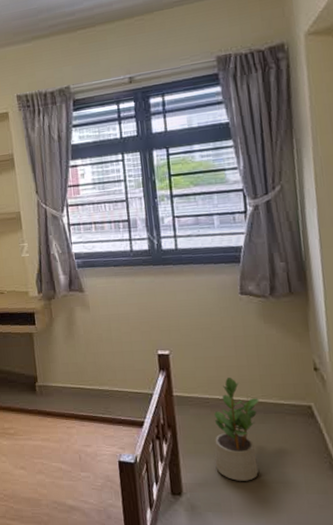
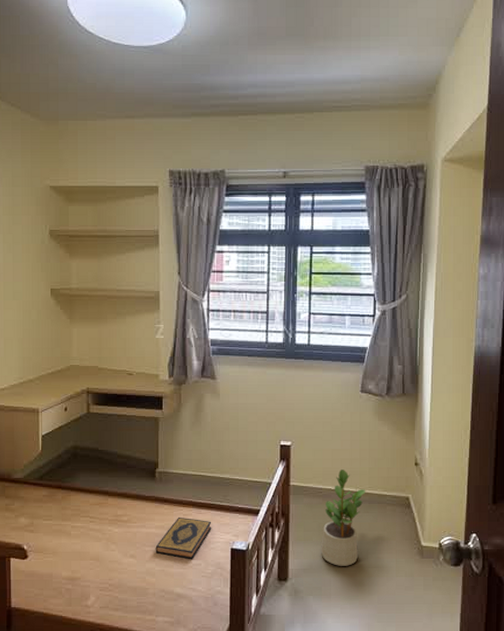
hardback book: none [43,429,97,471] -> present [155,516,212,559]

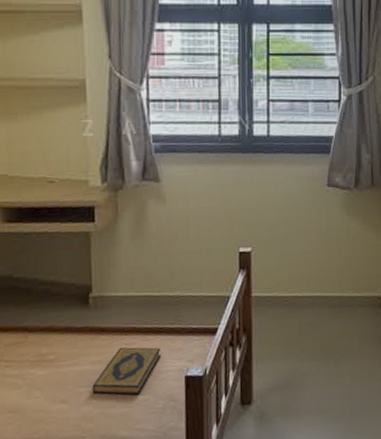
potted plant: present [321,470,366,566] -> none [288,273,336,380]

